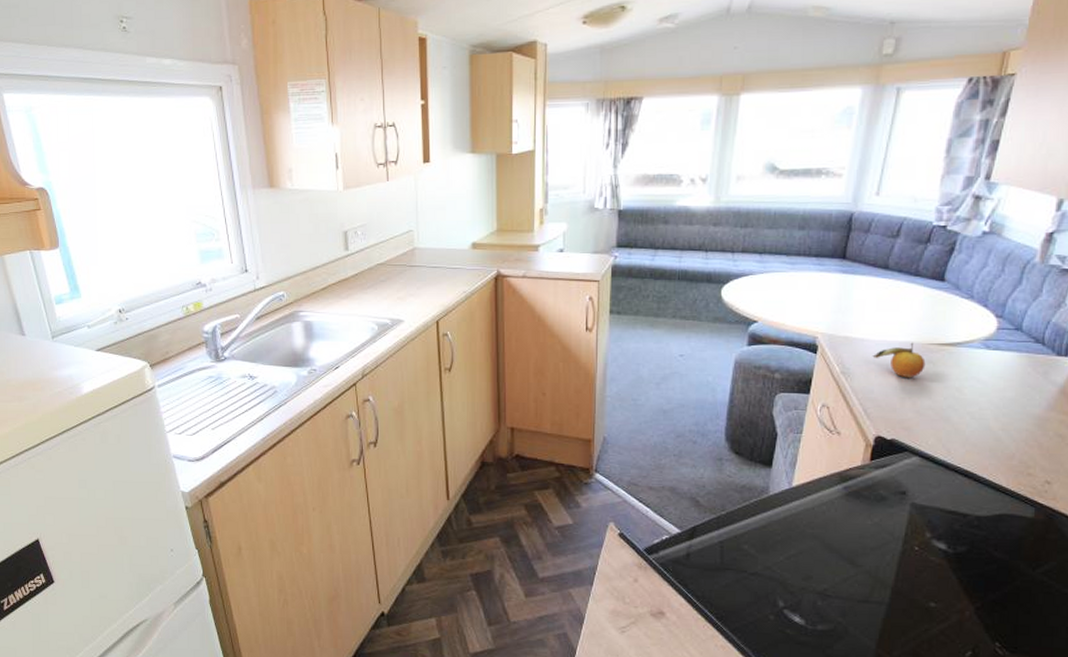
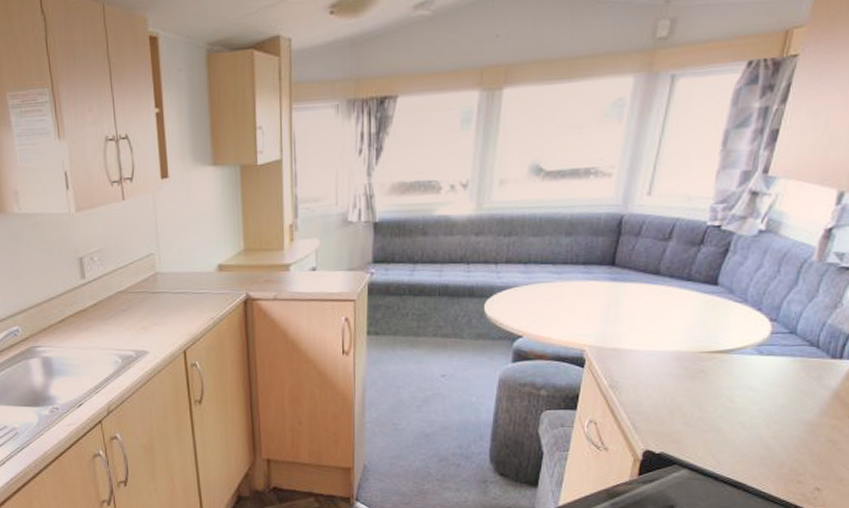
fruit: present [872,342,926,378] -> none [641,351,697,389]

